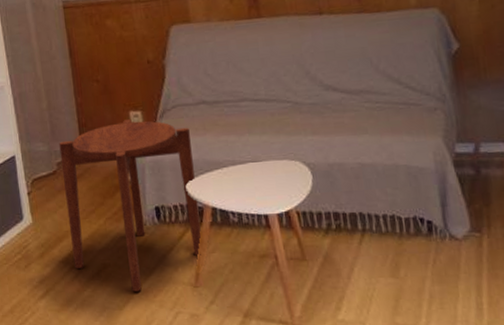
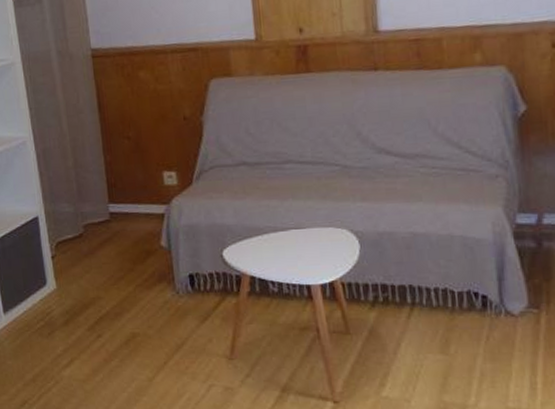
side table: present [59,119,201,292] -> none [86,180,238,363]

